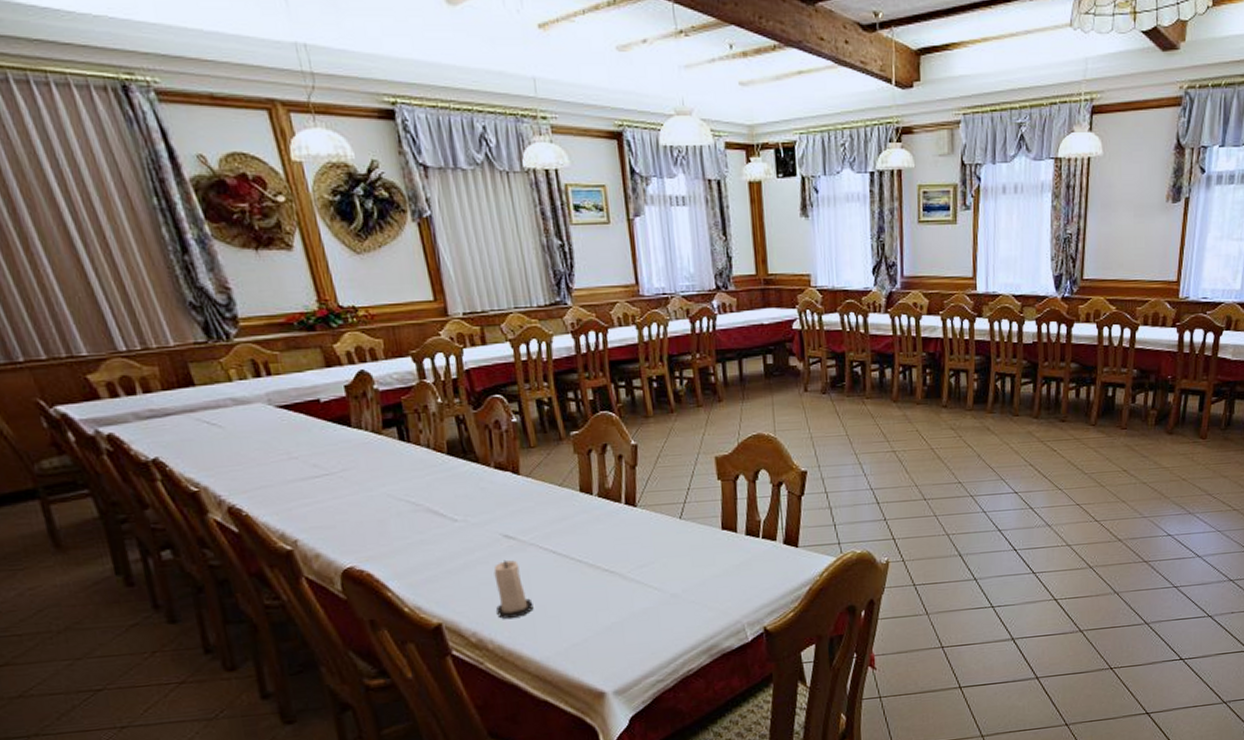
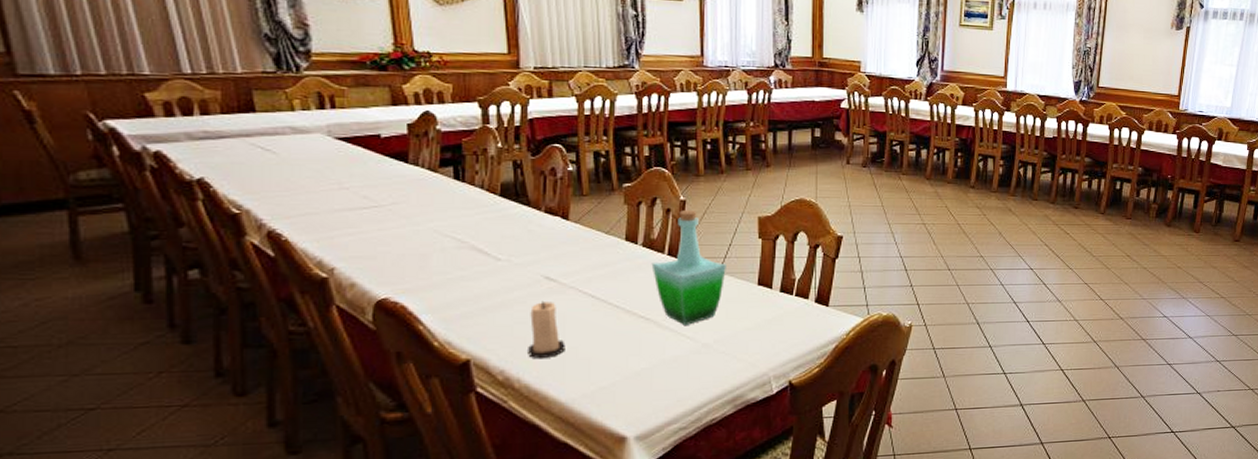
bottle: none [609,455,687,577] -> present [651,210,726,327]

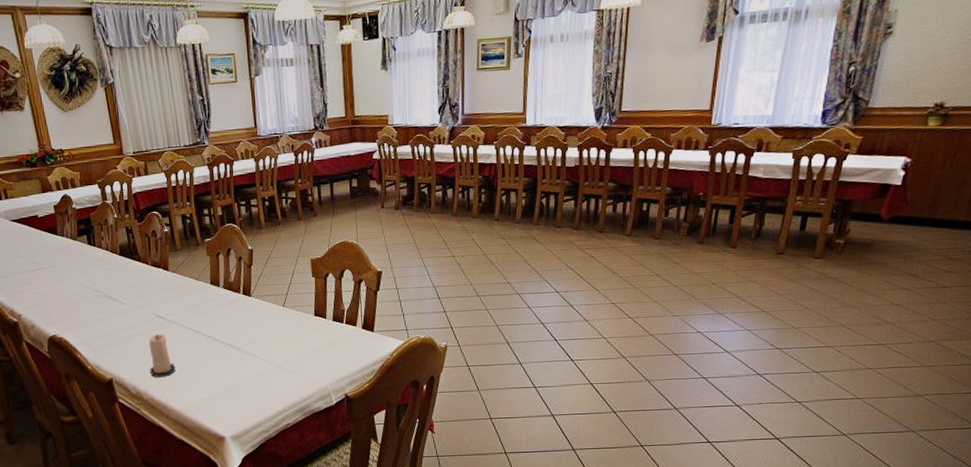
bottle: present [651,210,726,327] -> none [231,257,289,351]

